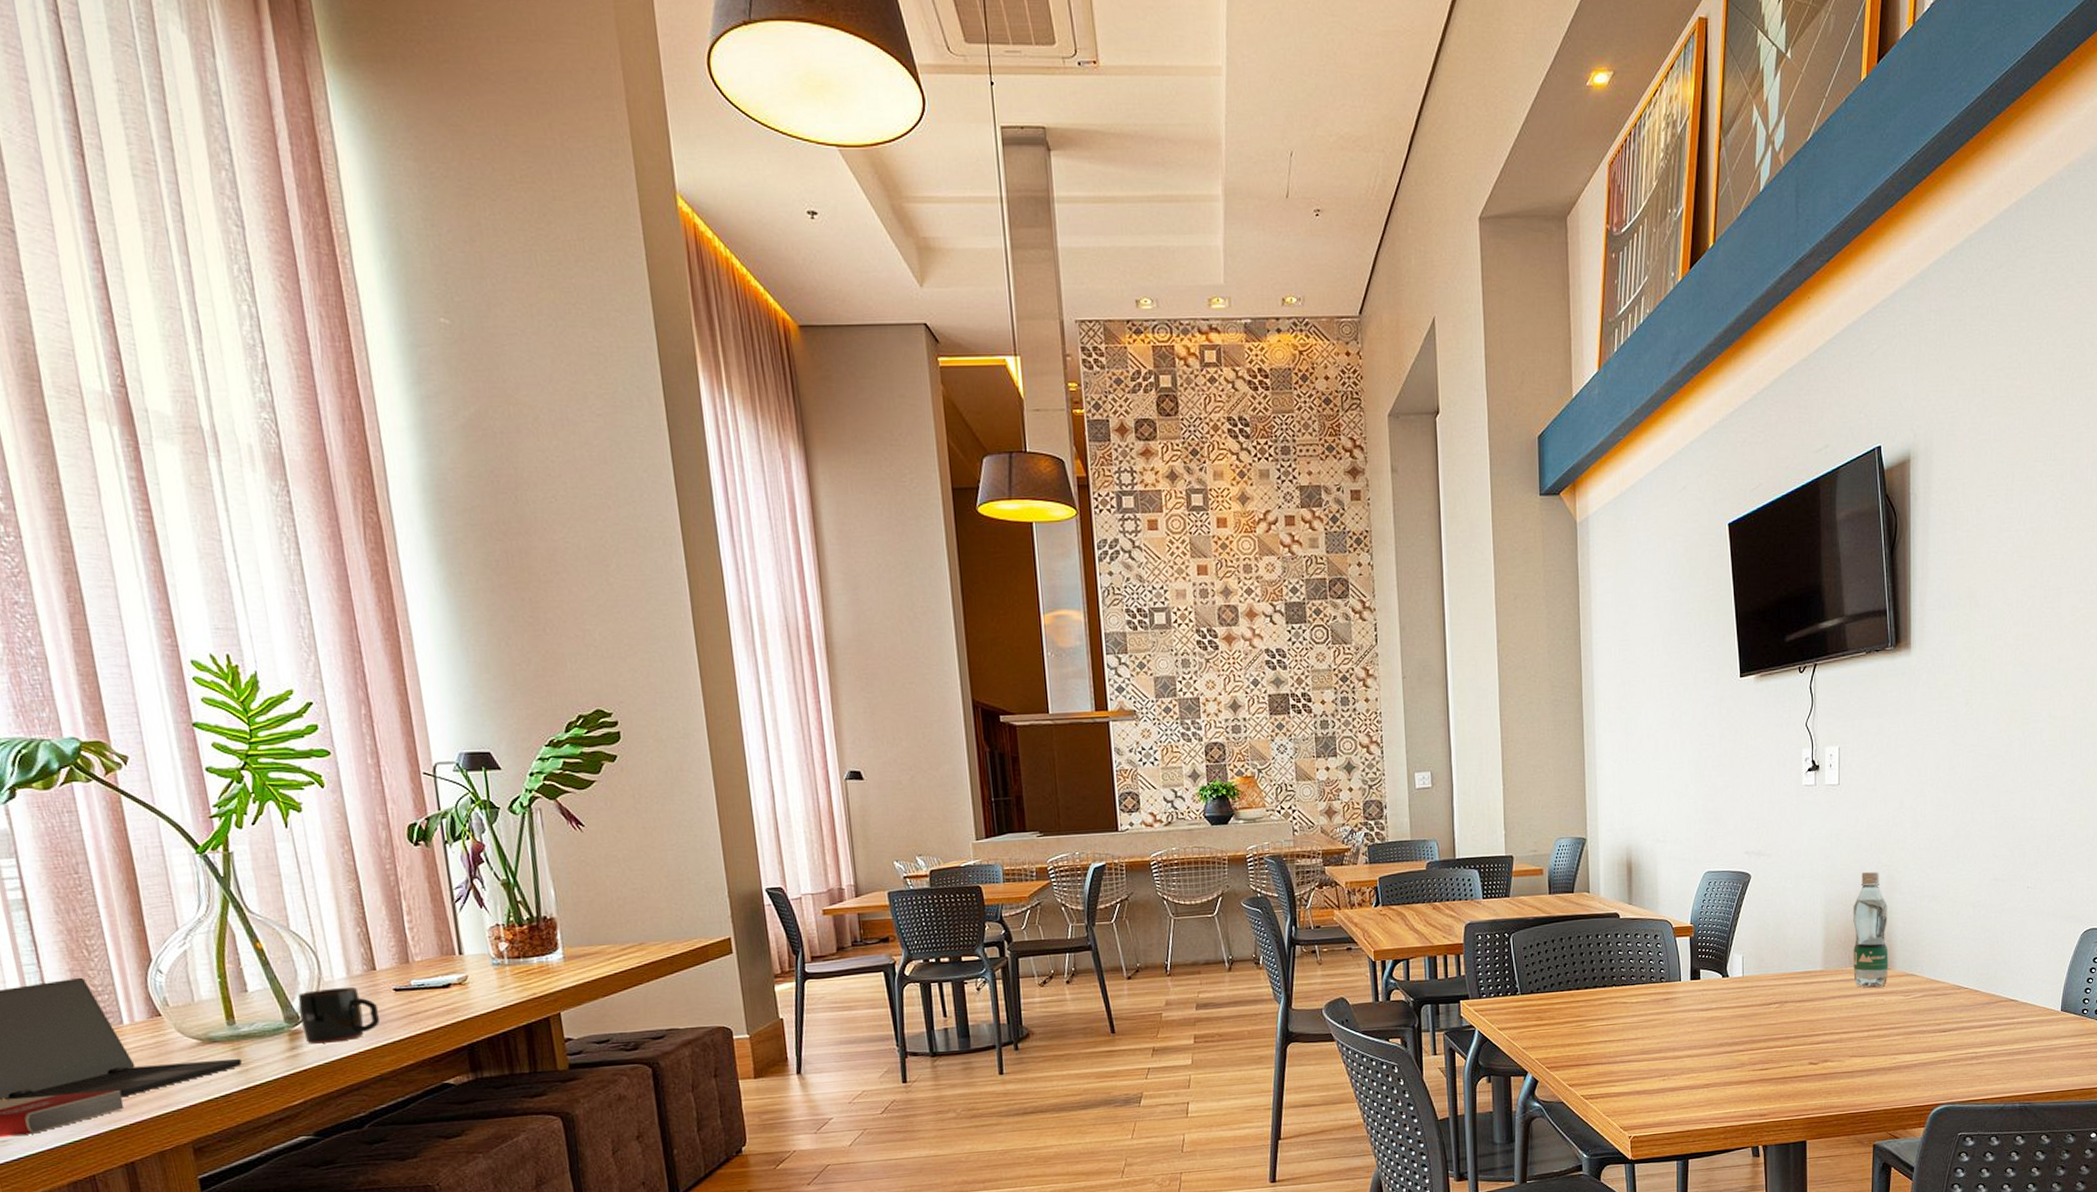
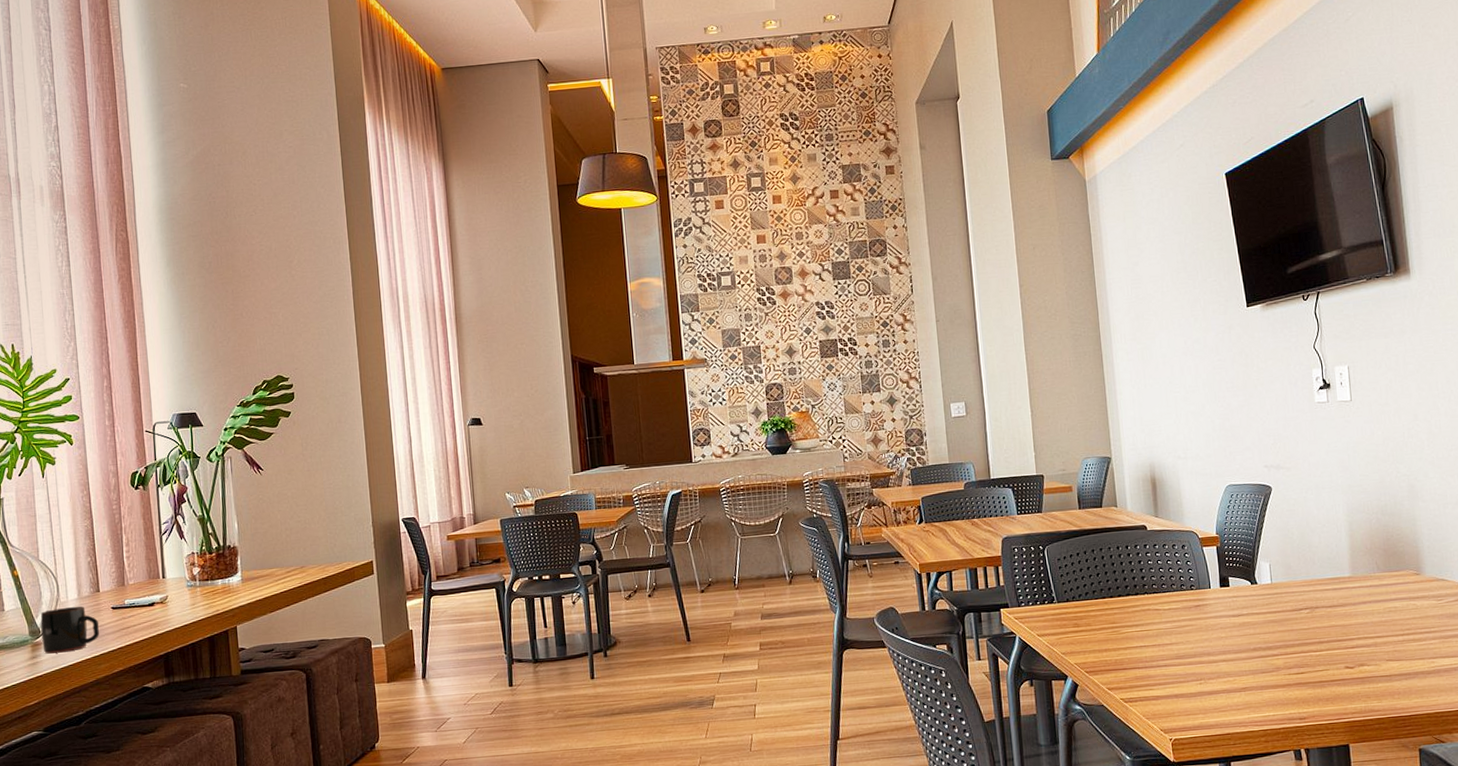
bottle: present [1853,871,1889,988] -> none [1376,481,1419,593]

